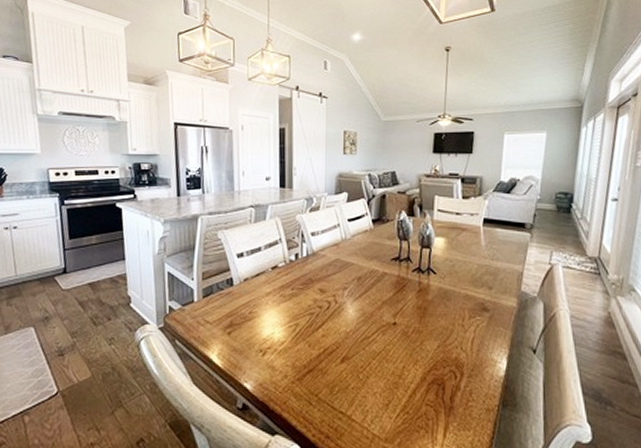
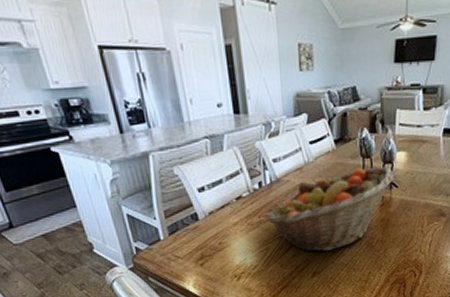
fruit basket: none [299,249,432,335] -> present [266,166,394,253]

